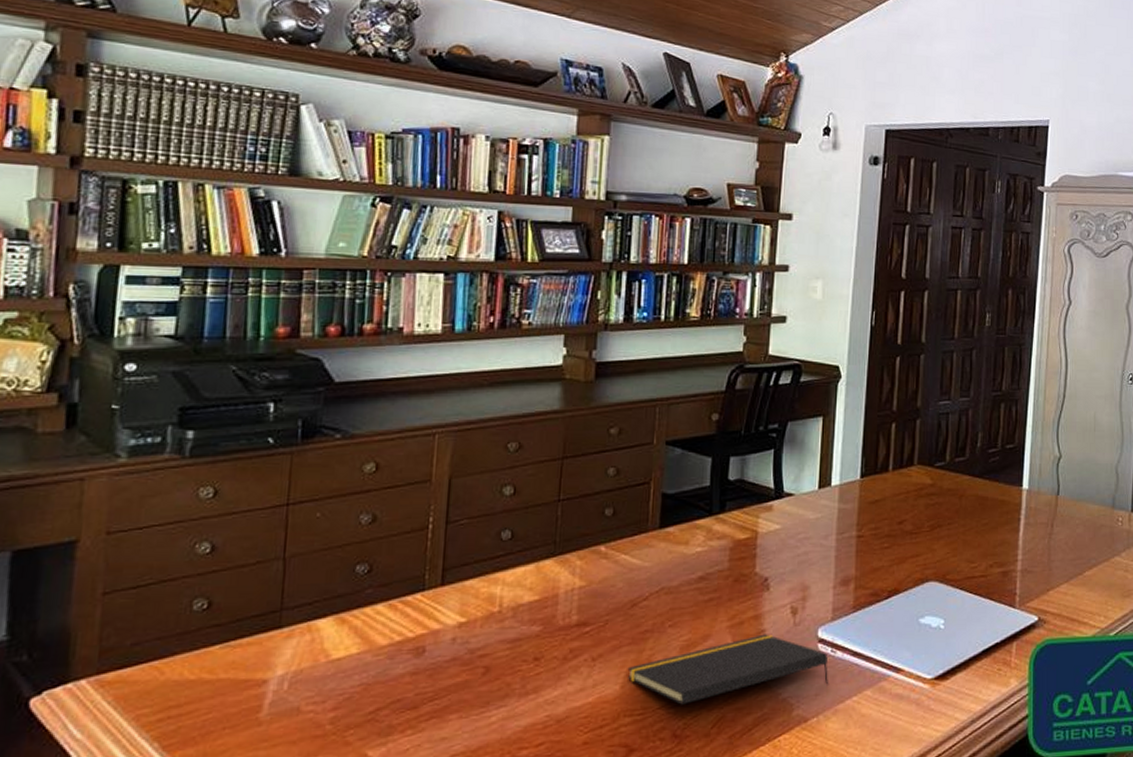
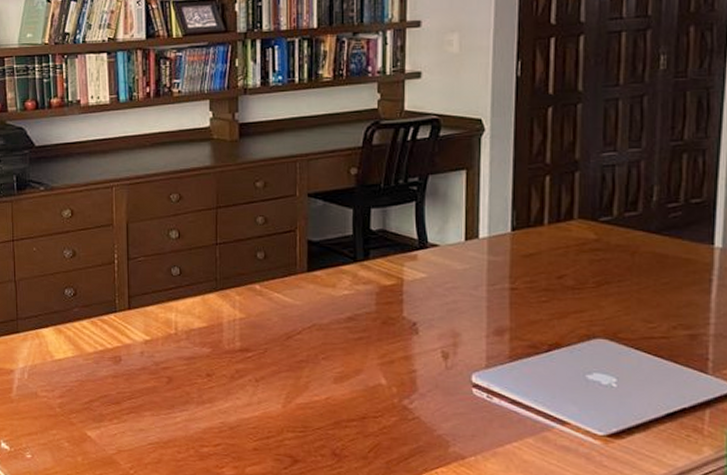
notepad: present [627,634,829,705] -> none [287,374,487,429]

